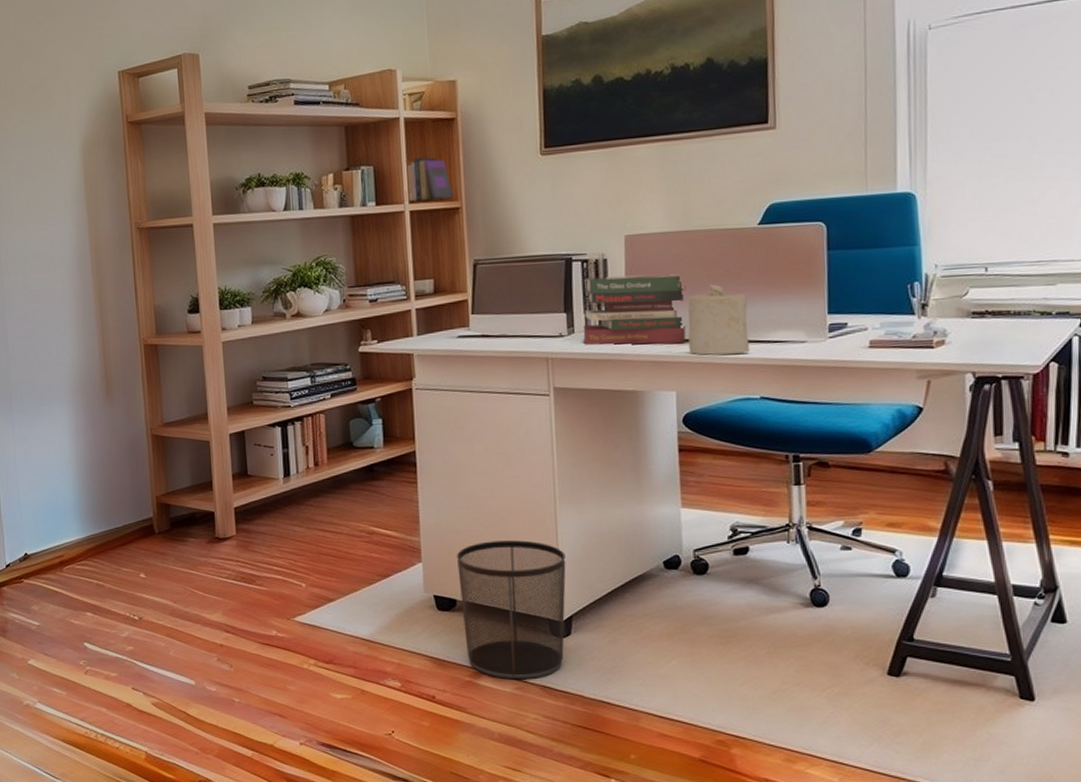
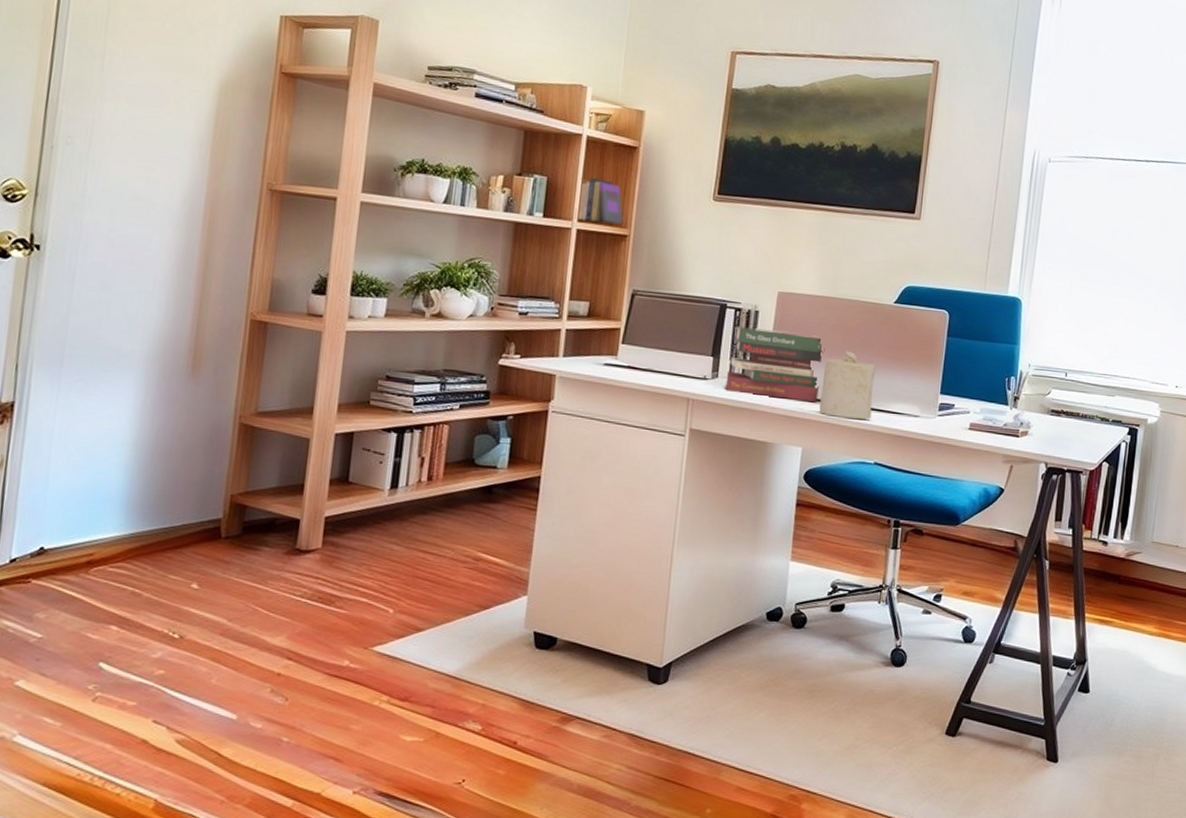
waste bin: present [457,540,566,680] -> none [558,578,675,728]

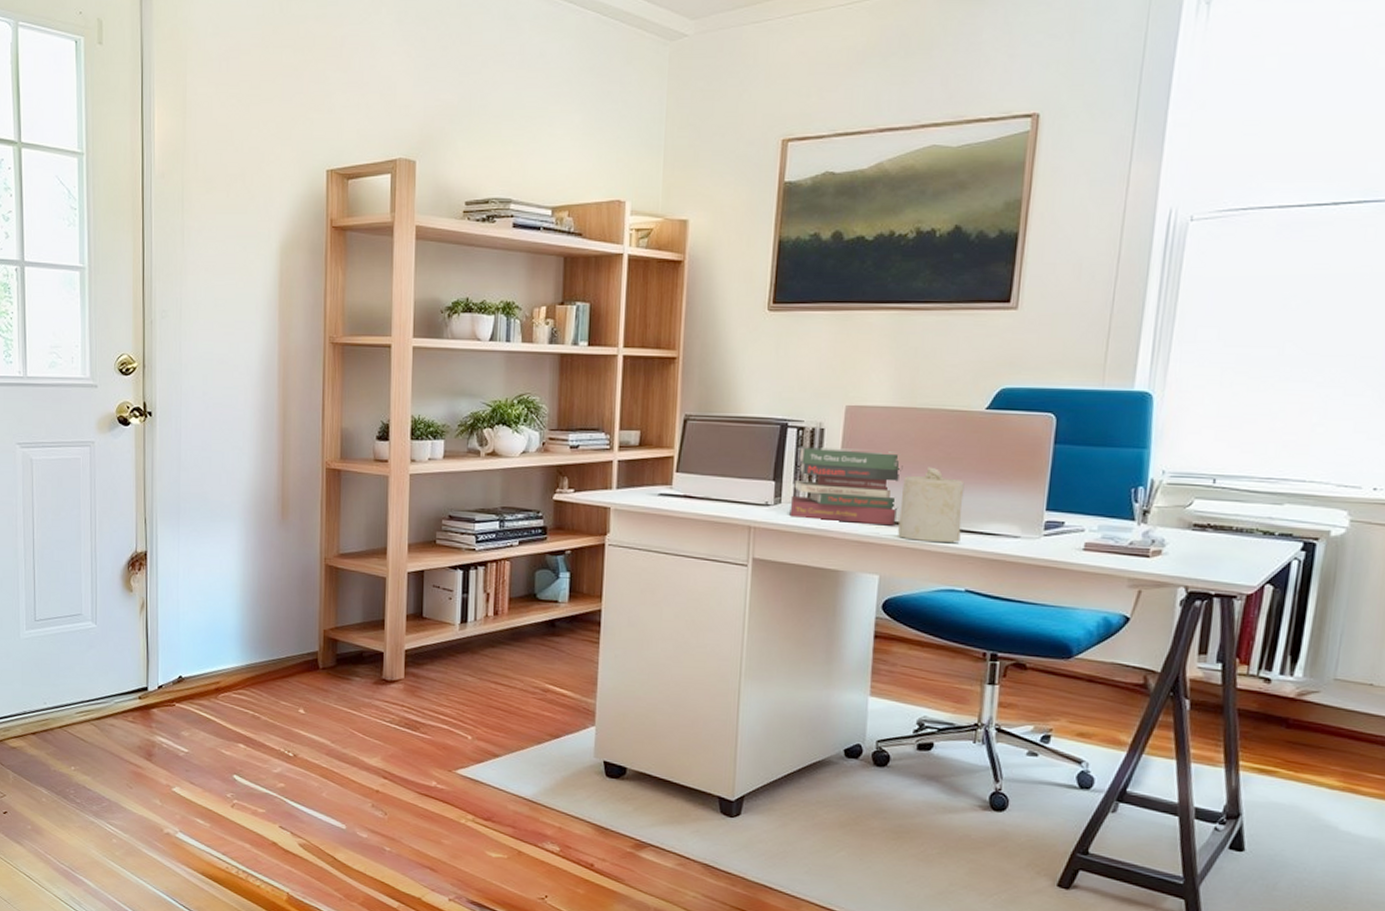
books: present [574,178,623,225] -> none [620,299,671,348]

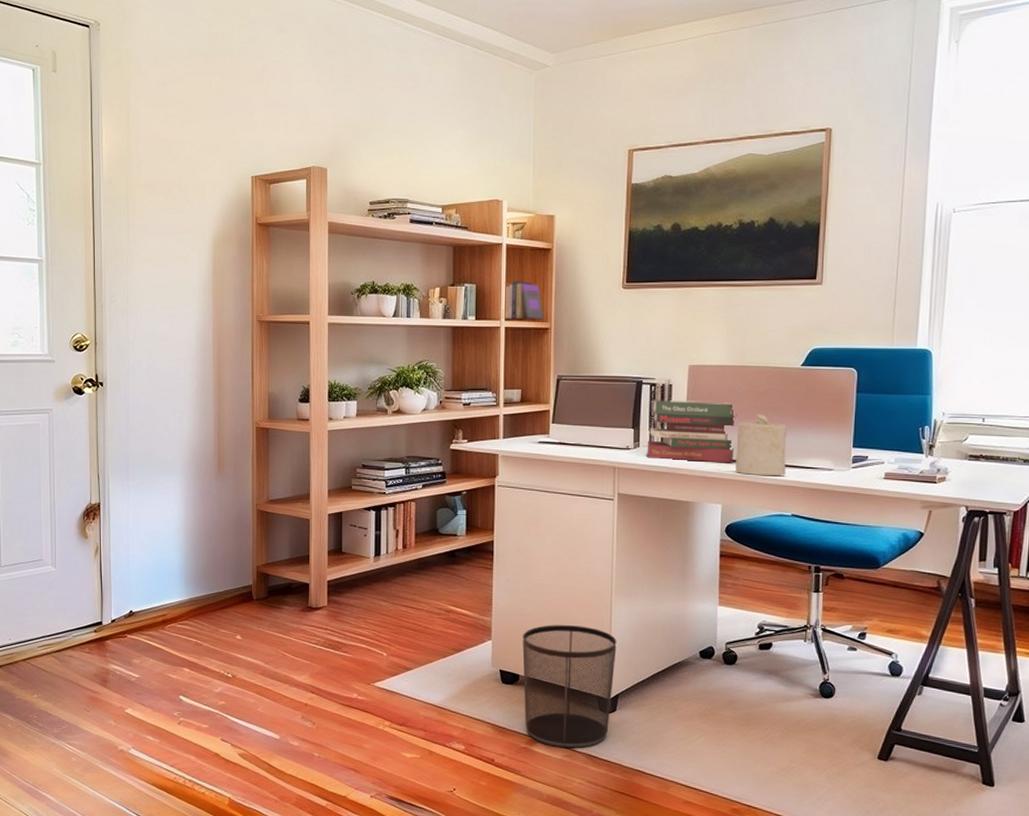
books: none [620,299,671,348] -> present [502,281,544,321]
waste bin: none [631,711,745,857] -> present [522,625,617,749]

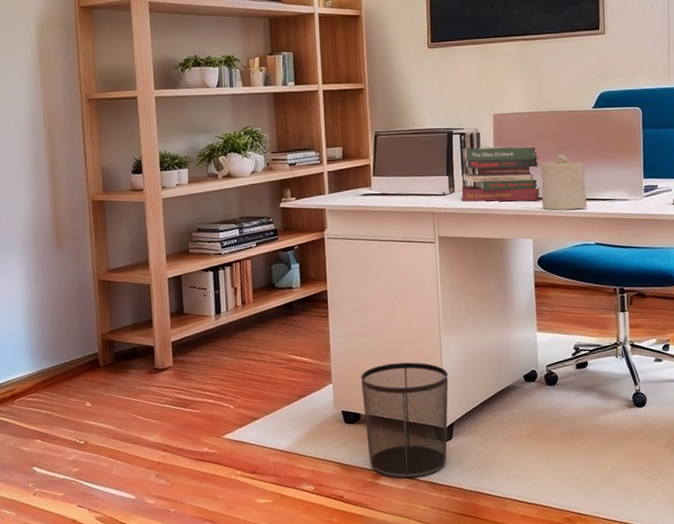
books: present [502,281,544,321] -> none [319,46,359,84]

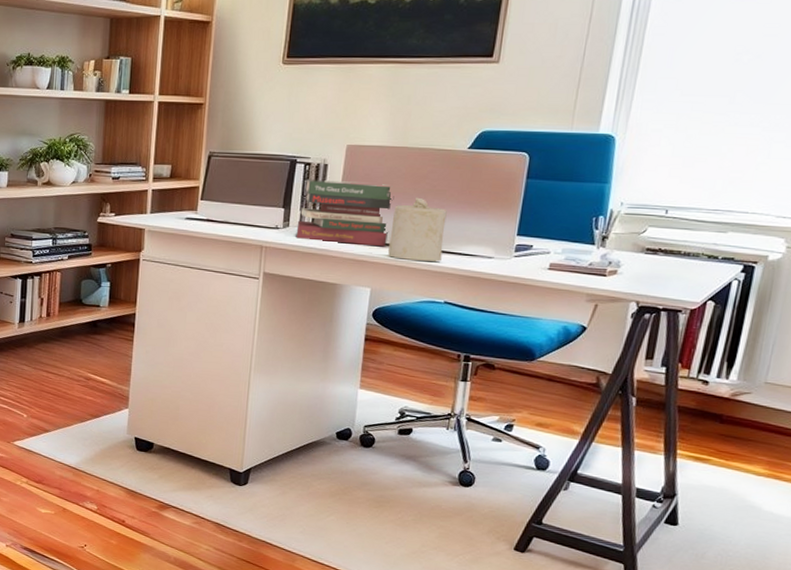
waste bin: present [361,362,449,479] -> none [156,397,253,517]

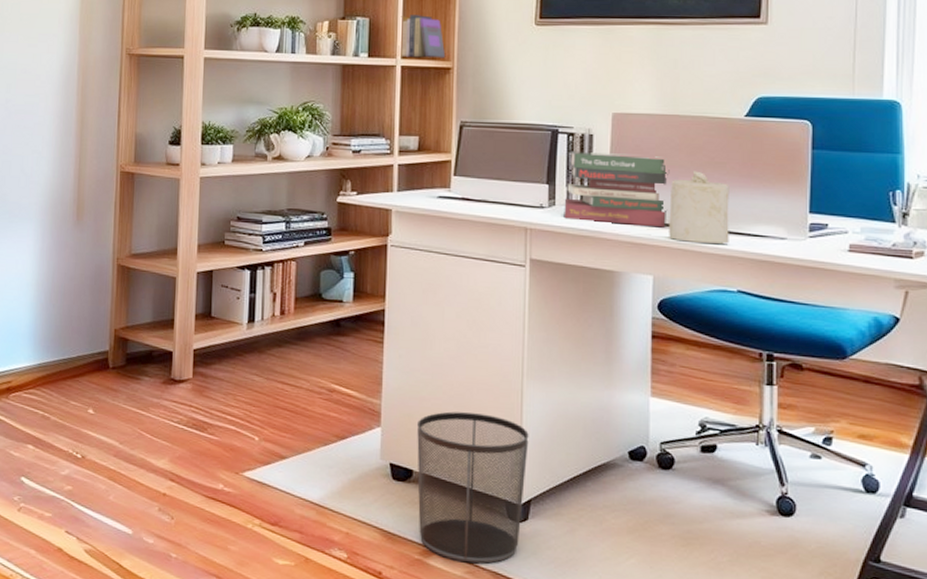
books: none [156,54,199,95] -> present [398,15,446,59]
waste bin: none [156,397,253,517] -> present [417,411,529,564]

